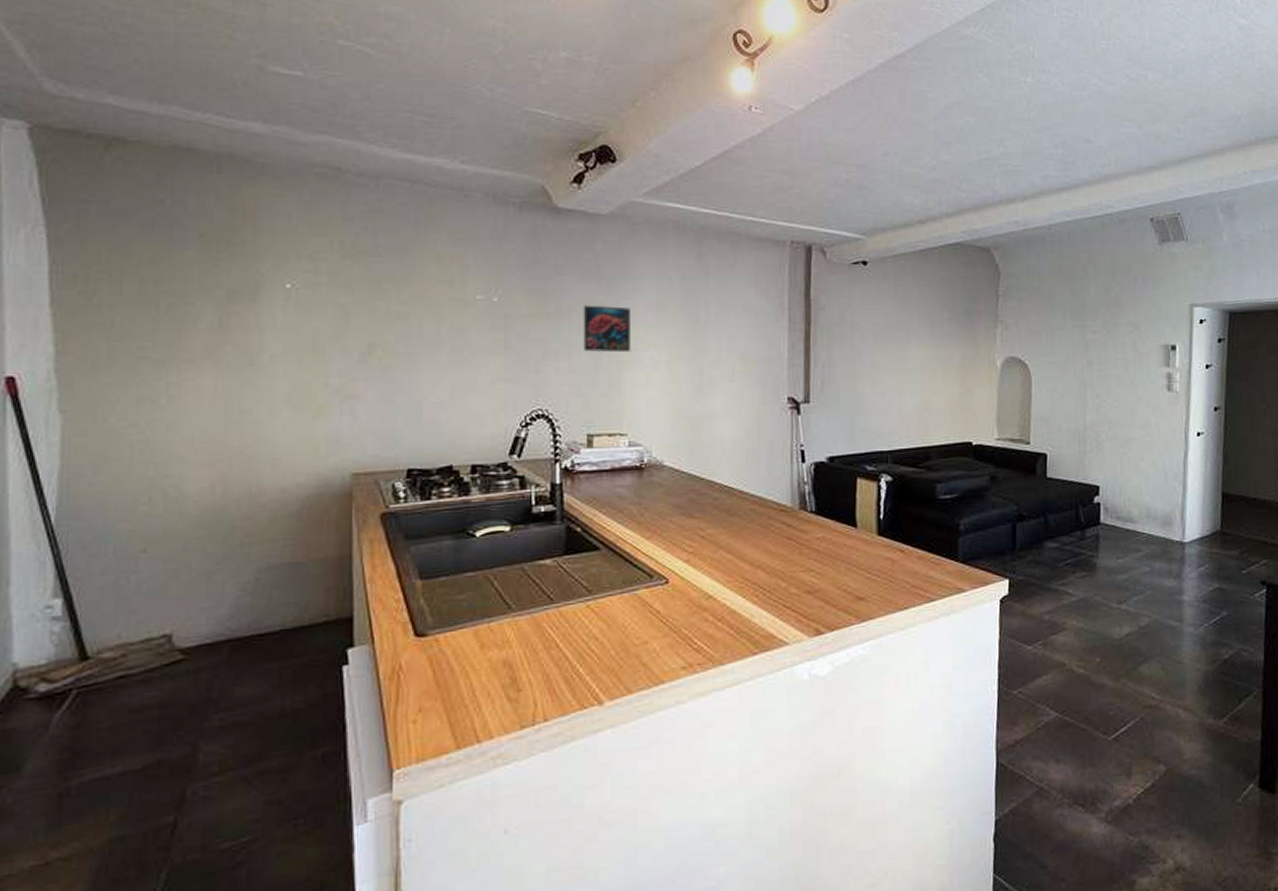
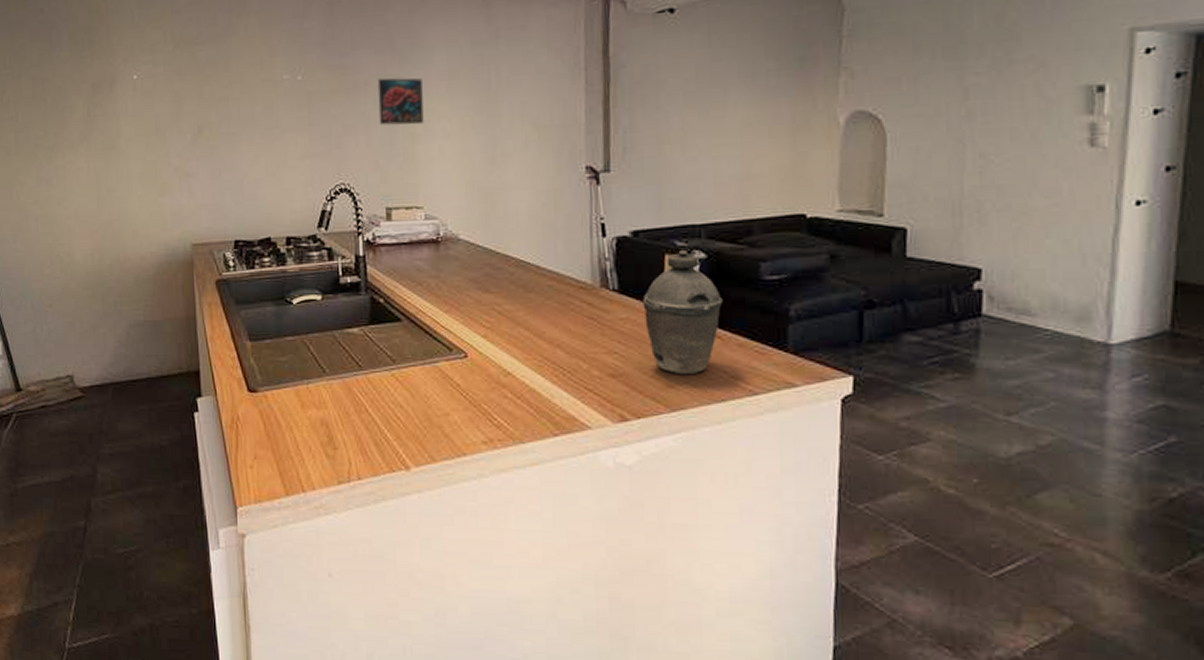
kettle: none [837,473,906,588] -> present [643,249,723,375]

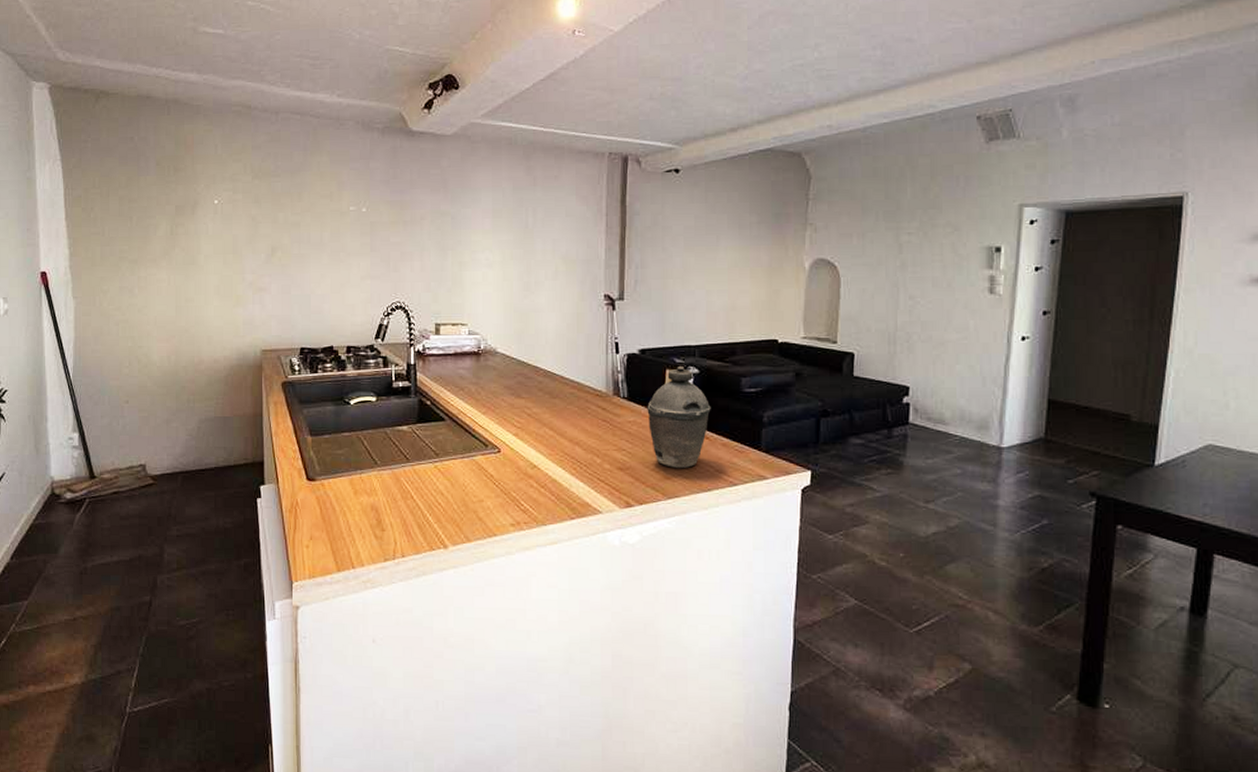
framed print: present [377,78,424,126] -> none [432,213,470,255]

